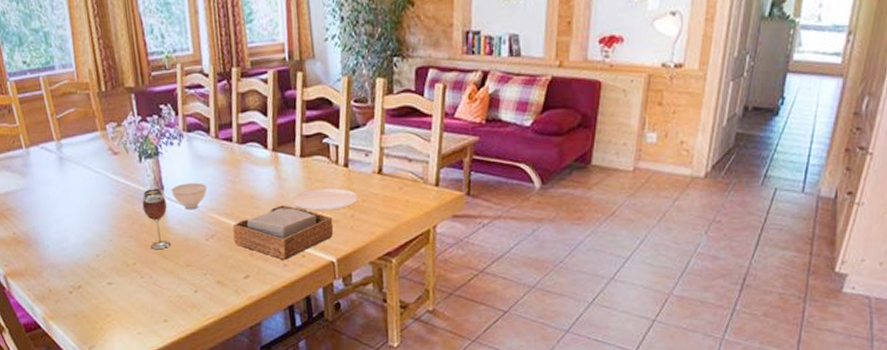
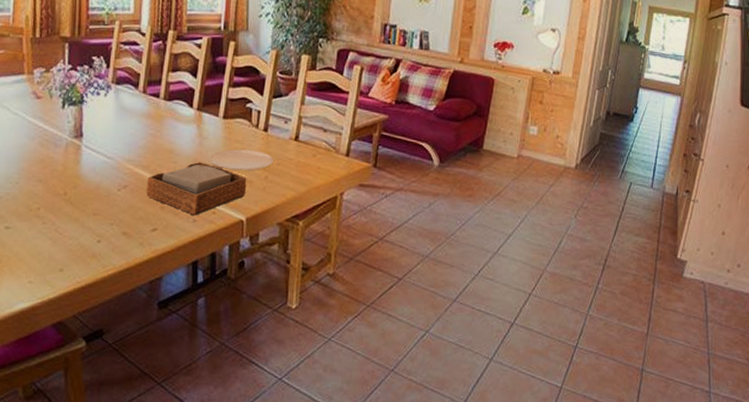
wineglass: present [142,188,170,250] -> none [57,135,83,197]
bowl: present [171,182,207,210] -> none [90,132,128,159]

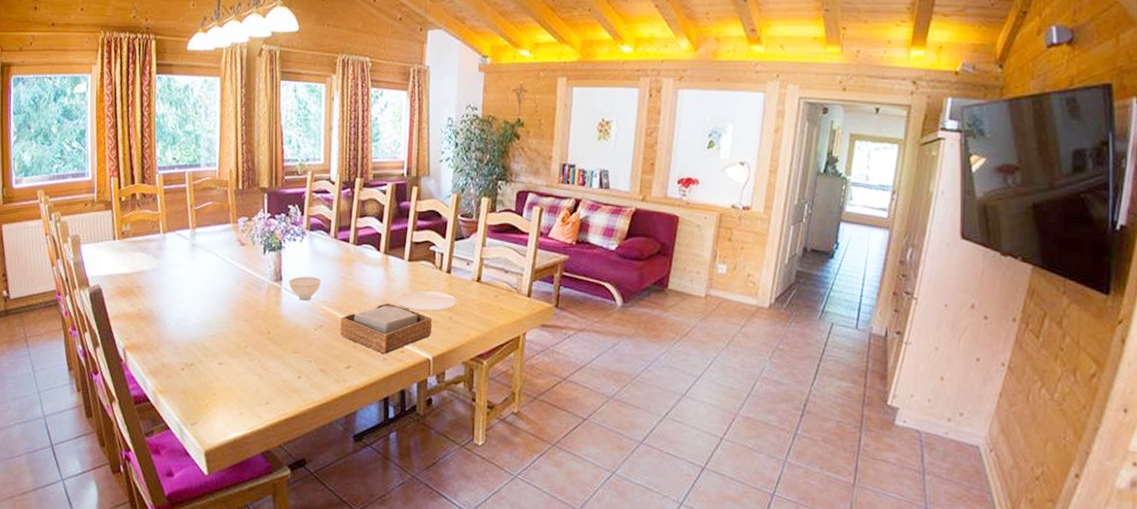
bowl: none [90,132,128,159] -> present [288,276,322,301]

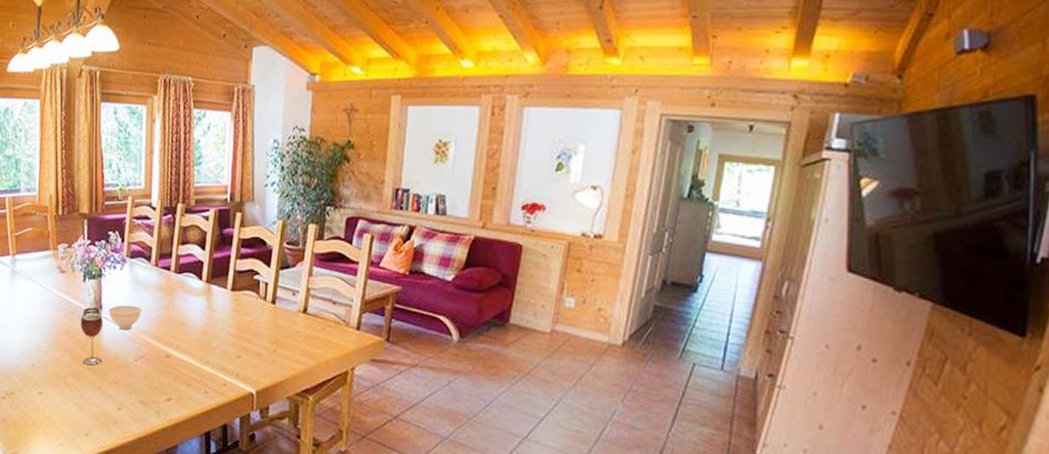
wineglass: none [261,279,283,336] -> present [80,307,103,366]
napkin holder: present [340,302,433,354] -> none [161,333,256,387]
plate: present [396,291,457,312] -> none [218,322,282,344]

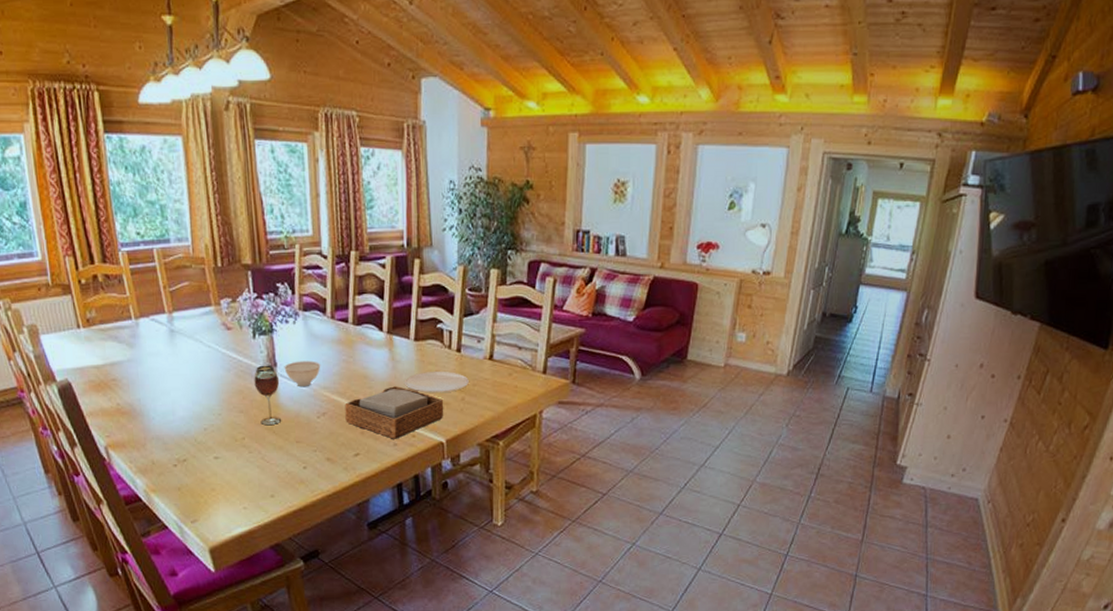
napkin holder: none [161,333,256,387] -> present [345,385,444,439]
plate: none [218,322,282,344] -> present [404,372,469,393]

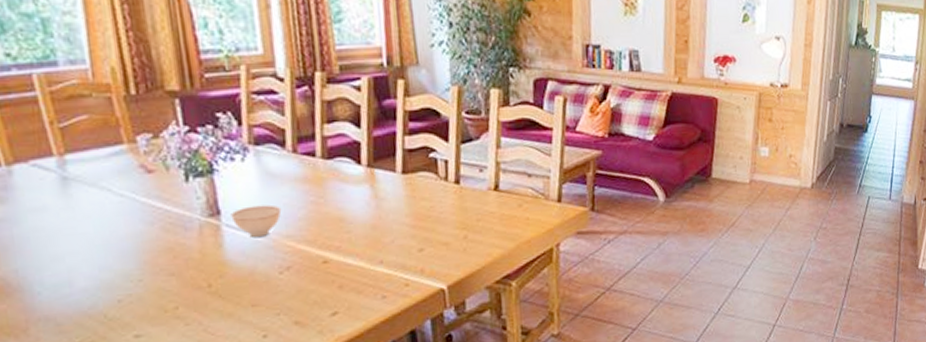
wineglass: present [254,365,281,426] -> none [188,213,229,289]
napkin holder: present [345,385,444,439] -> none [315,227,443,291]
plate: present [404,372,469,393] -> none [391,207,472,234]

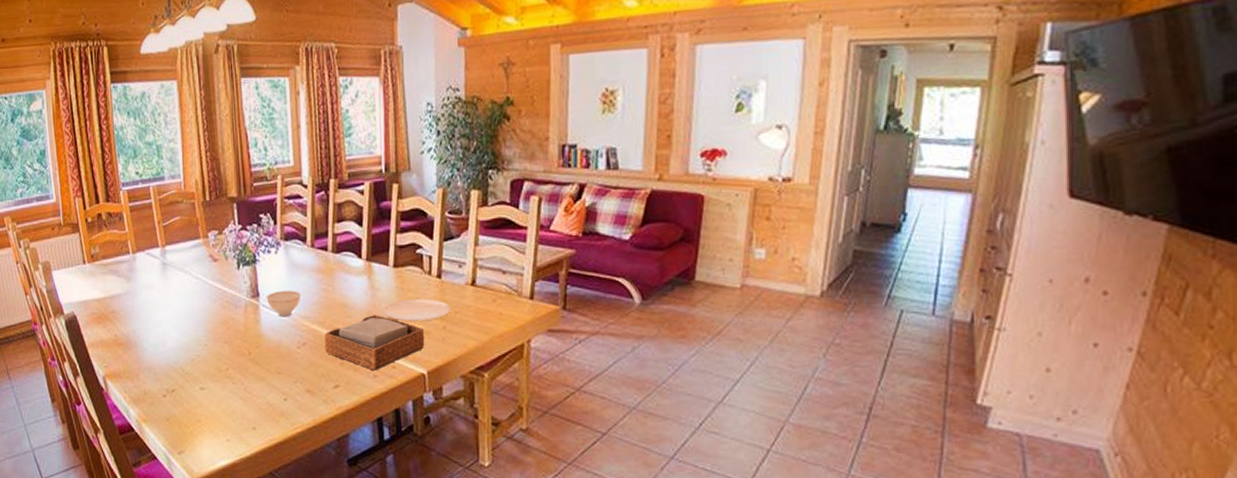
napkin holder: none [315,227,443,291] -> present [324,314,425,370]
plate: none [391,207,472,234] -> present [383,299,450,322]

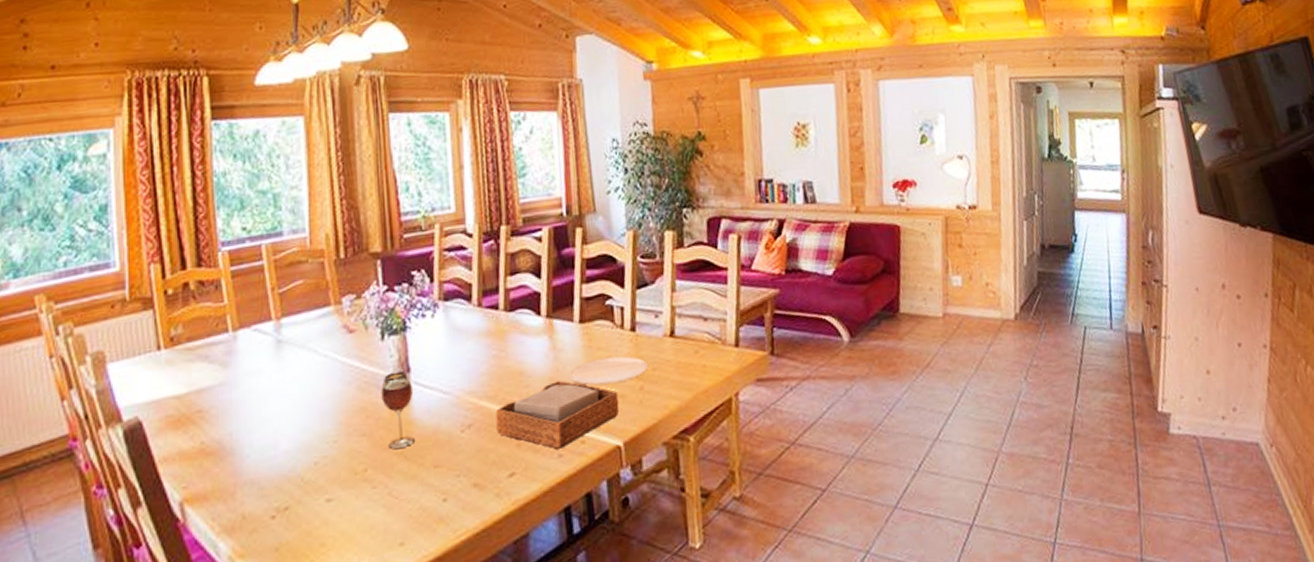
wineglass: none [238,295,263,356] -> present [381,371,414,450]
bowl: present [266,290,301,317] -> none [419,360,466,395]

